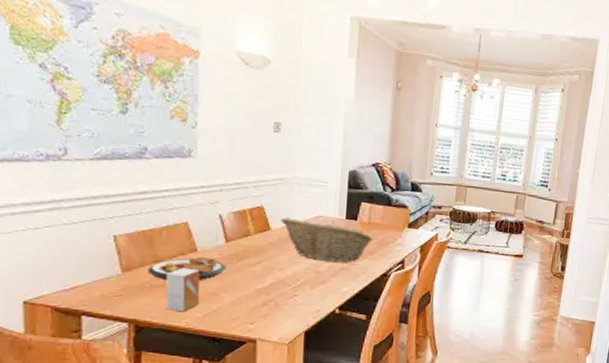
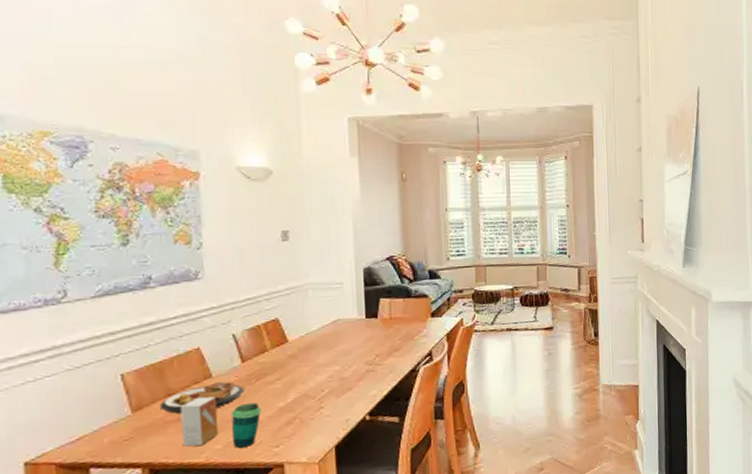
cup: none [211,280,240,320] -> present [231,402,261,448]
fruit basket: present [281,217,374,263] -> none [298,322,397,367]

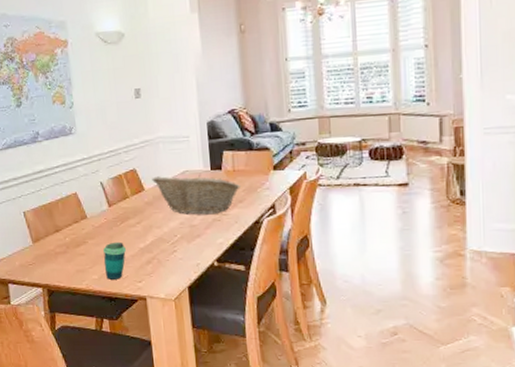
plate: present [160,381,244,414] -> none [51,222,112,246]
small box: present [180,396,219,447] -> none [65,234,95,274]
fruit basket: none [298,322,397,367] -> present [152,174,240,215]

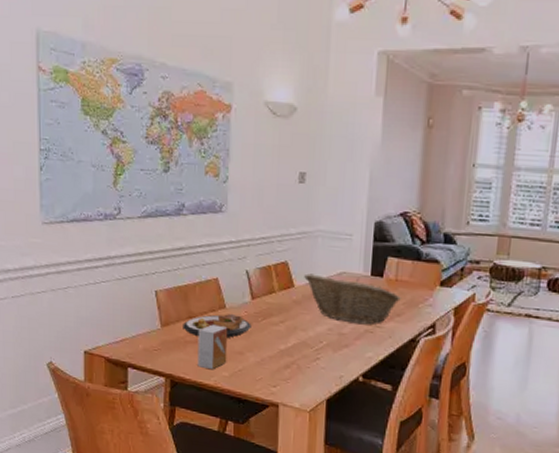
plate: none [51,222,112,246] -> present [183,314,251,338]
small box: none [65,234,95,274] -> present [197,324,228,369]
cup: present [103,241,126,280] -> none [237,339,264,380]

